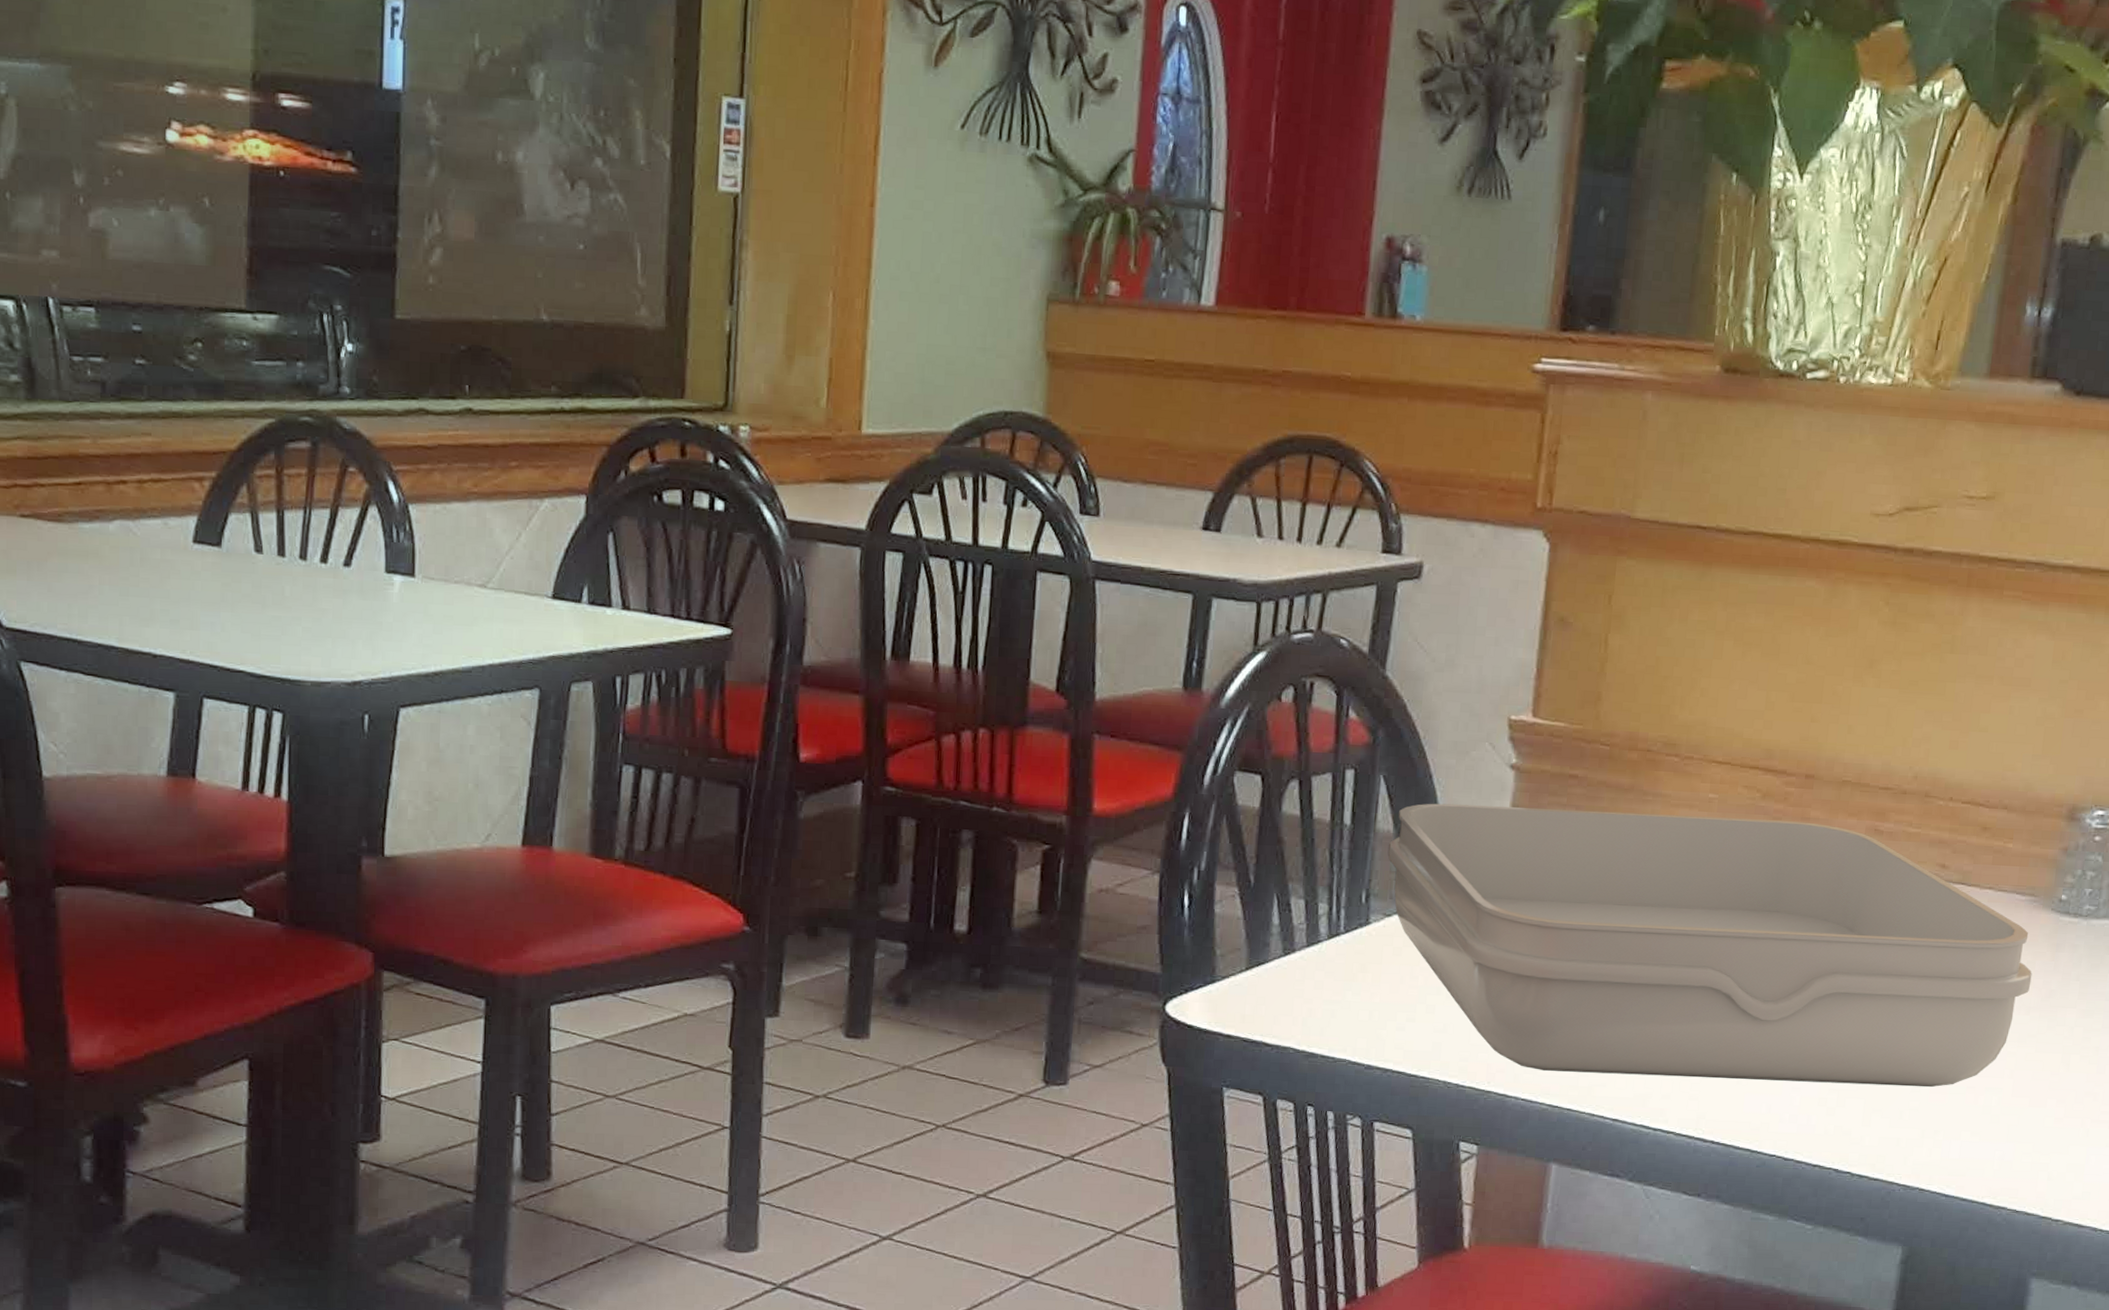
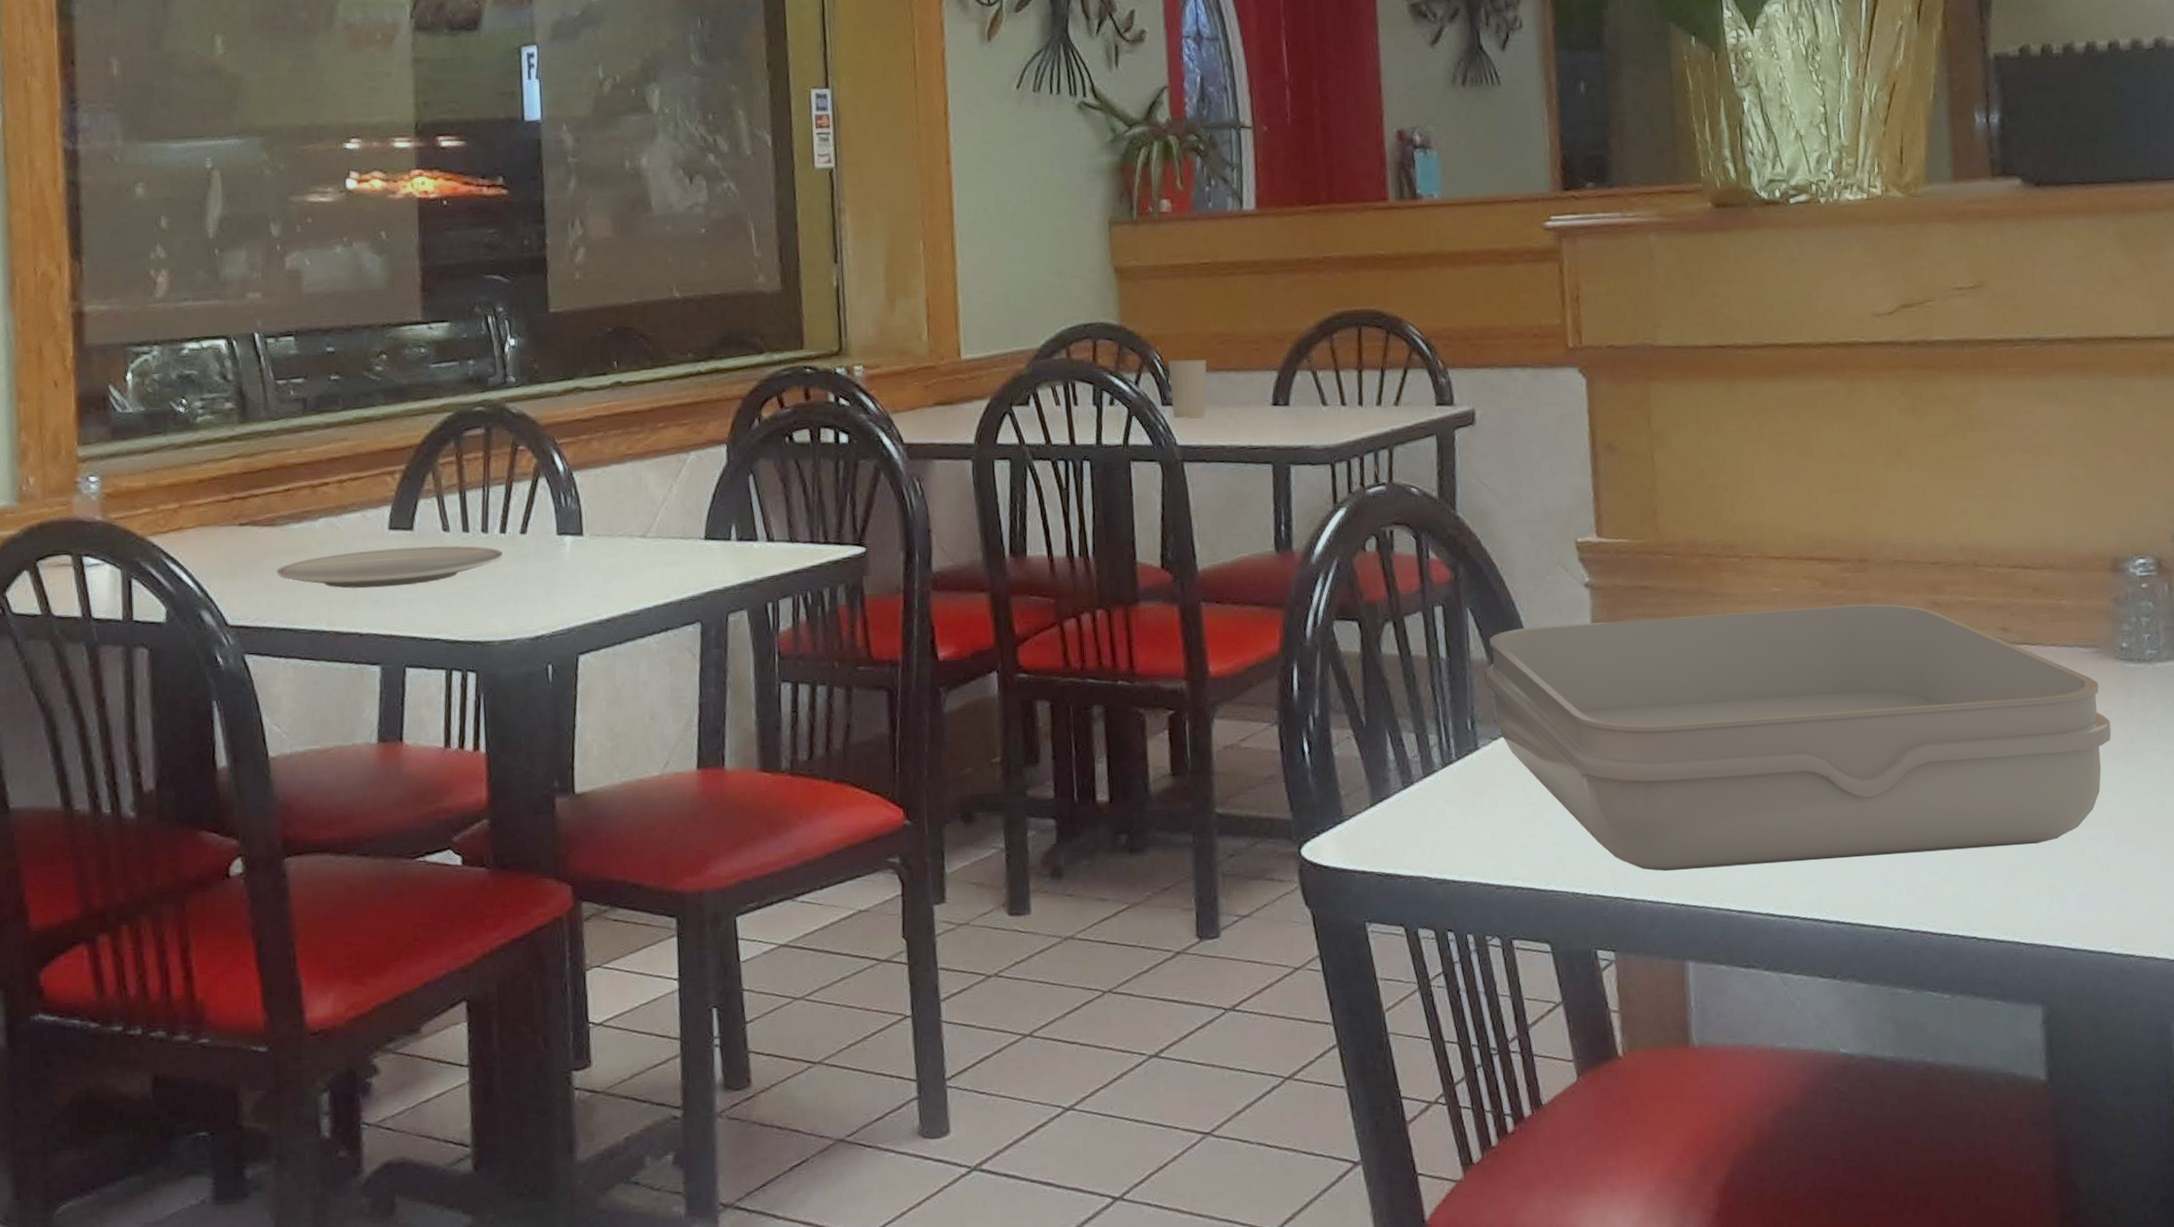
plate: none [61,562,322,608] -> present [277,546,503,588]
cup: none [1091,465,1136,534] -> present [1168,359,1207,419]

